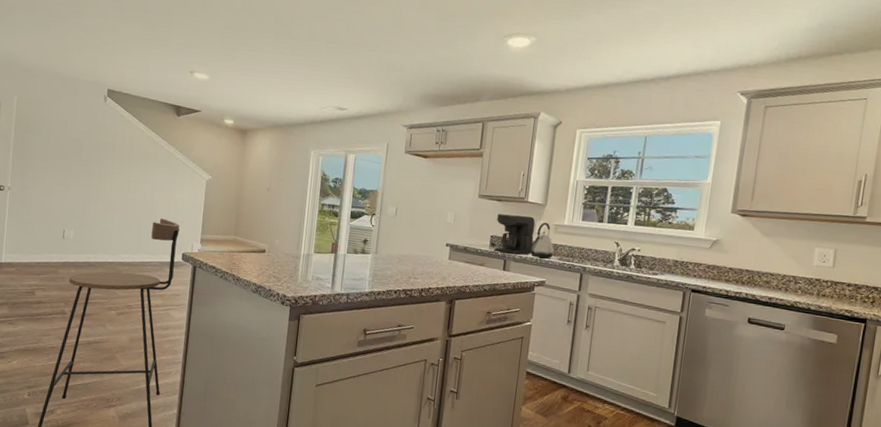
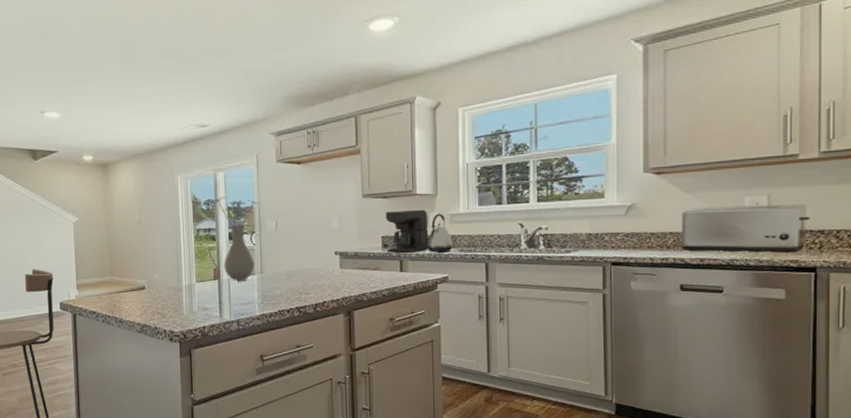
vase: none [338,177,384,258] -> present [211,197,259,281]
toaster: none [754,251,868,303] -> present [681,203,811,252]

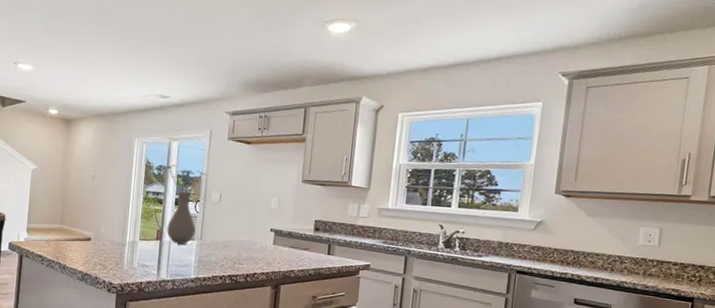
coffee maker: present [385,209,429,254] -> none [317,198,359,240]
kettle: present [426,213,453,253] -> none [354,206,379,243]
toaster: present [681,203,811,252] -> none [580,231,694,282]

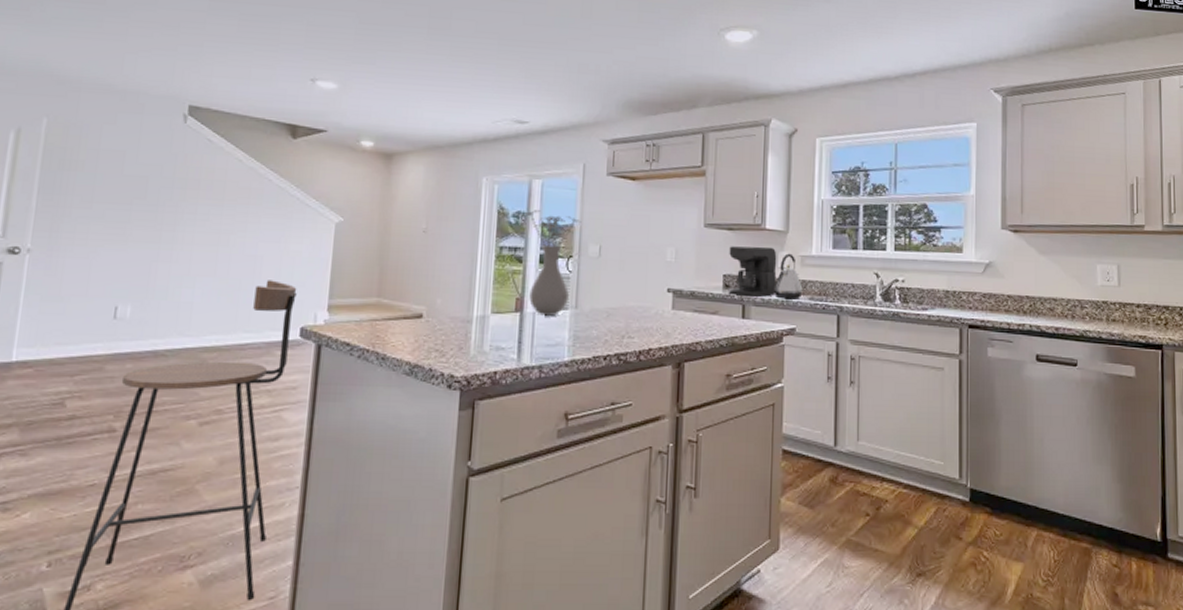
coffee maker: none [317,198,359,240] -> present [728,246,777,298]
kettle: none [354,206,379,243] -> present [773,253,803,300]

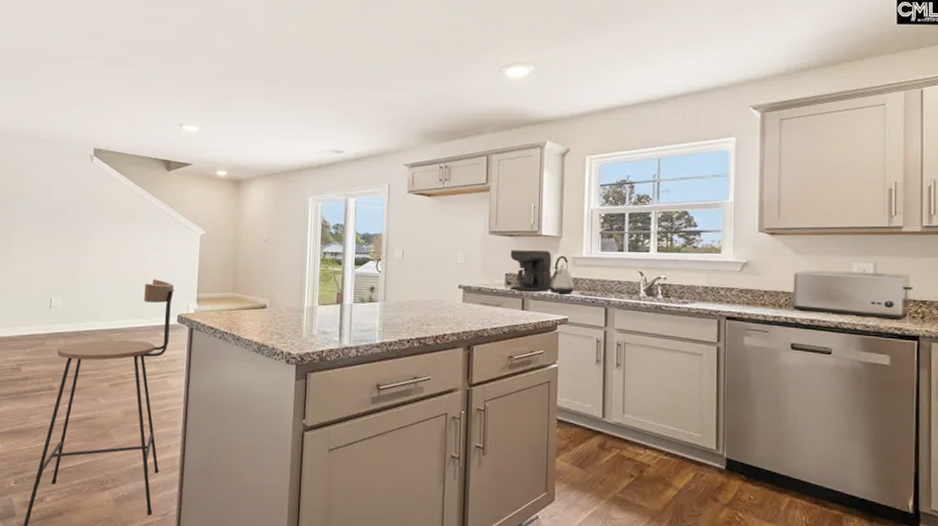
vase: present [521,210,582,316] -> none [340,222,388,307]
toaster: none [1037,271,1156,327] -> present [793,269,914,320]

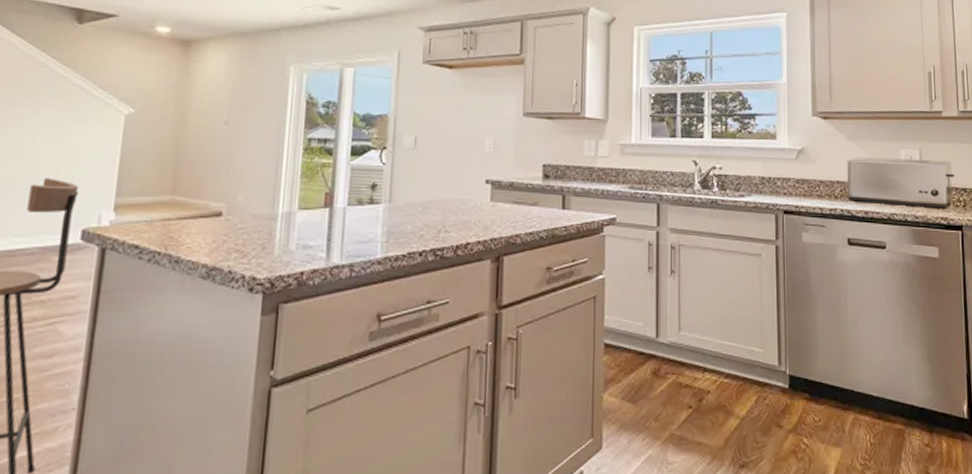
coffee maker: present [509,250,552,293] -> none [548,135,597,188]
kettle: present [549,255,575,294] -> none [593,142,623,189]

